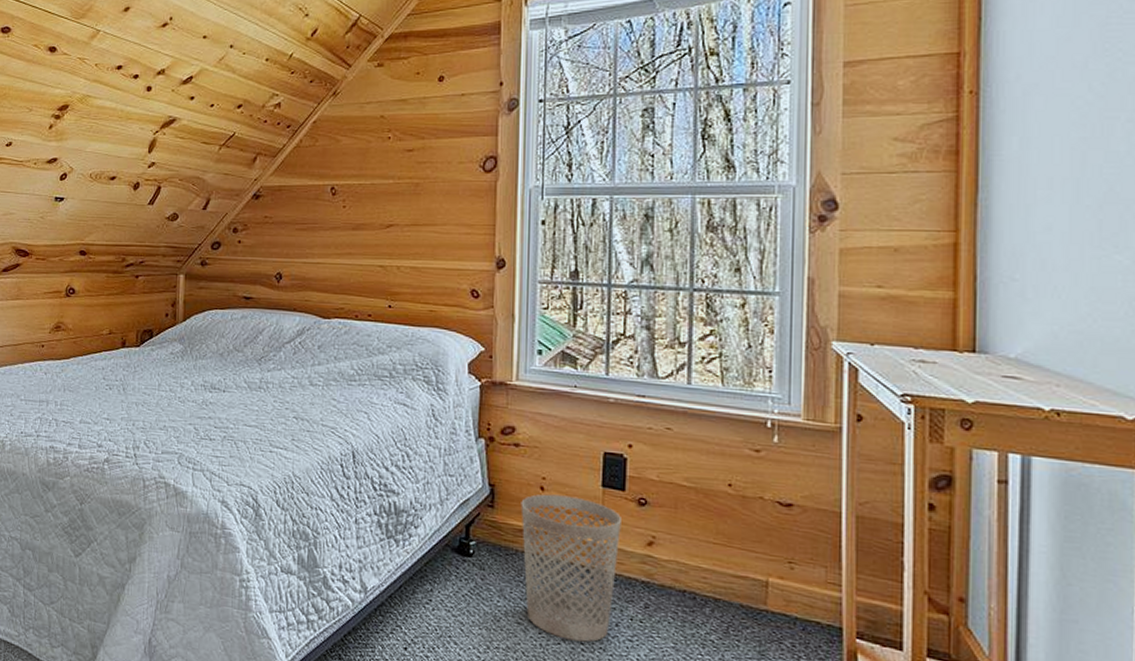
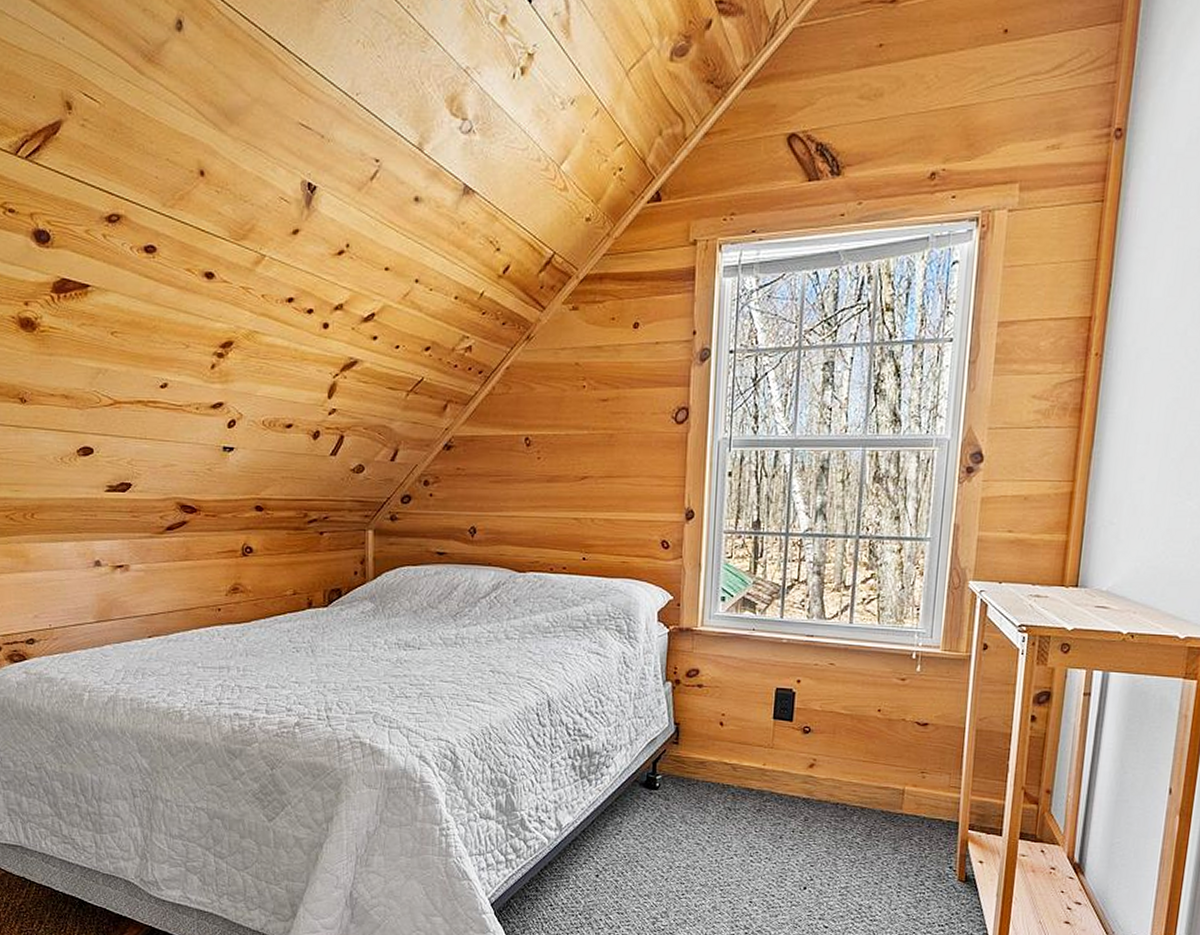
wastebasket: present [521,494,621,643] -> none [702,728,788,854]

